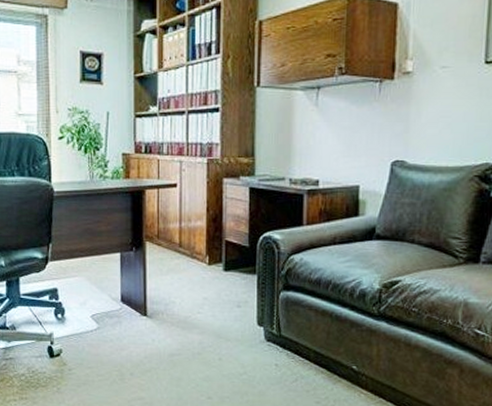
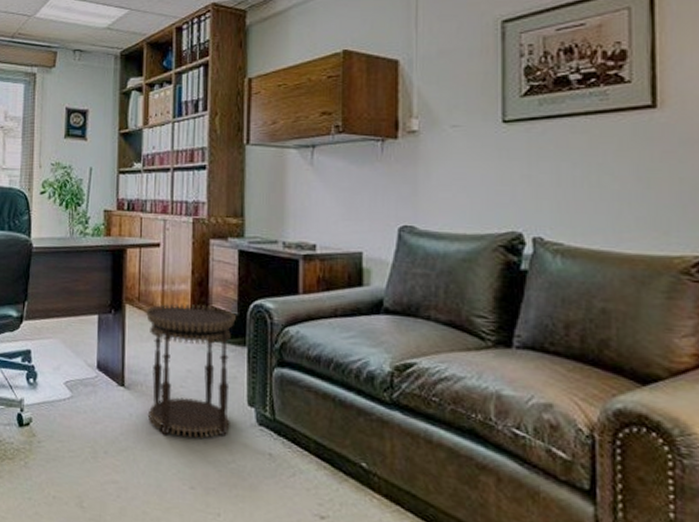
side table: none [164,239,247,357] -> present [145,303,236,438]

